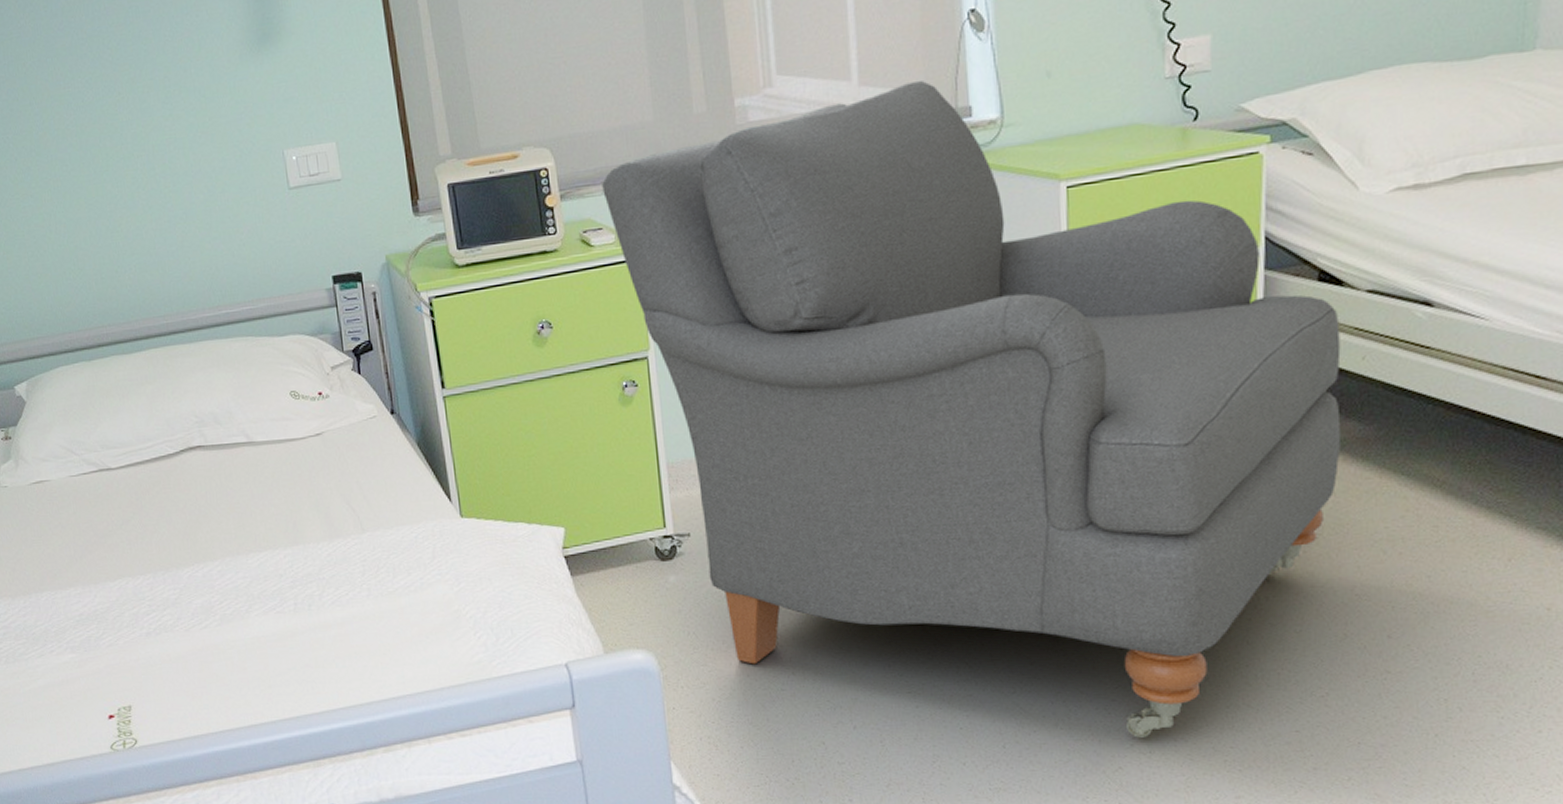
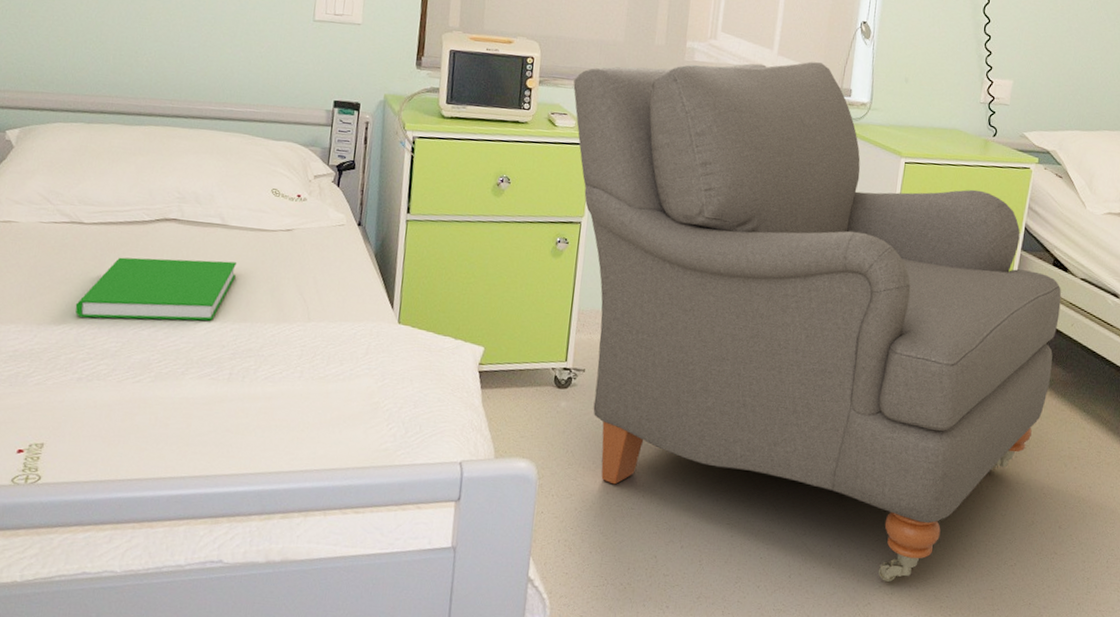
book: none [125,481,276,569] -> present [75,257,237,321]

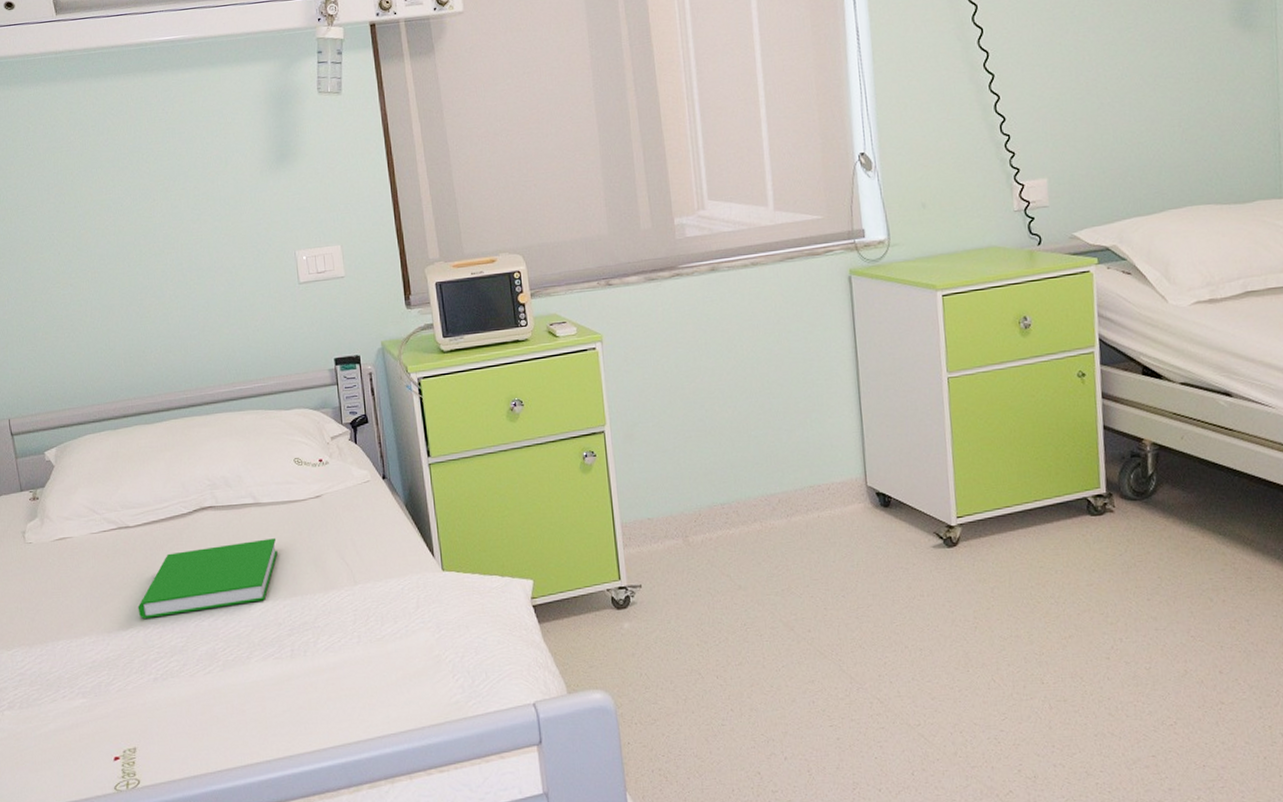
chair: present [573,61,1062,582] -> none [566,208,1170,764]

